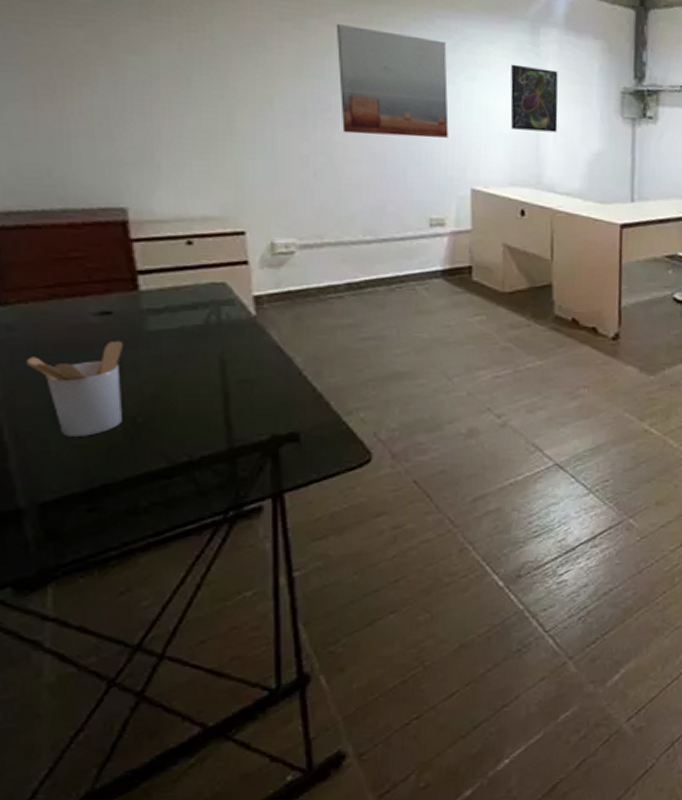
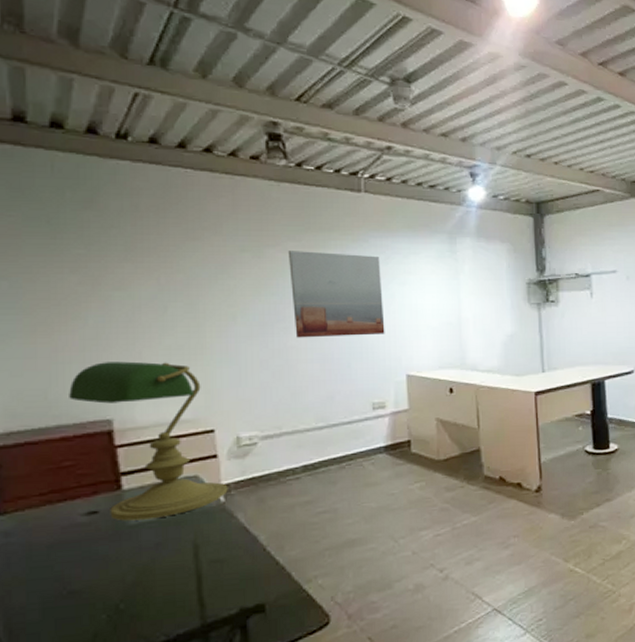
utensil holder: present [25,340,124,436] -> none [20,536,108,629]
desk lamp: none [76,139,260,327] -> present [69,361,228,521]
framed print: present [510,64,558,133] -> none [434,269,476,322]

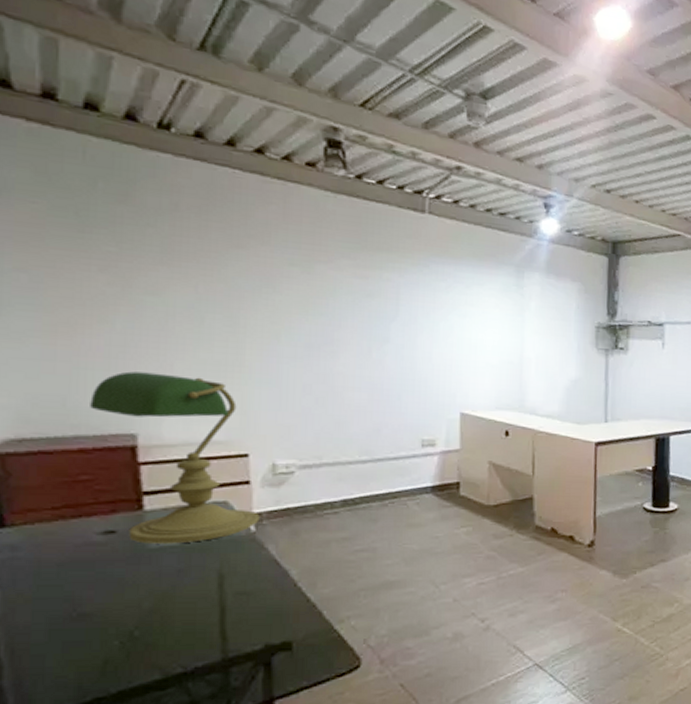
wall art: present [287,251,385,338] -> none [340,269,441,368]

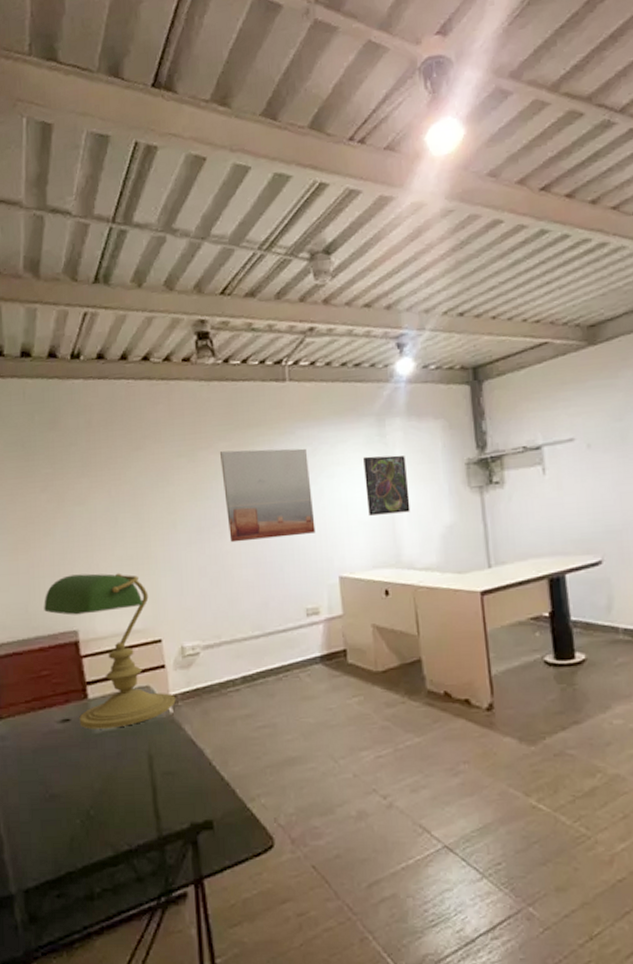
wall art: none [340,269,441,368] -> present [219,448,316,543]
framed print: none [497,303,540,362] -> present [363,455,411,516]

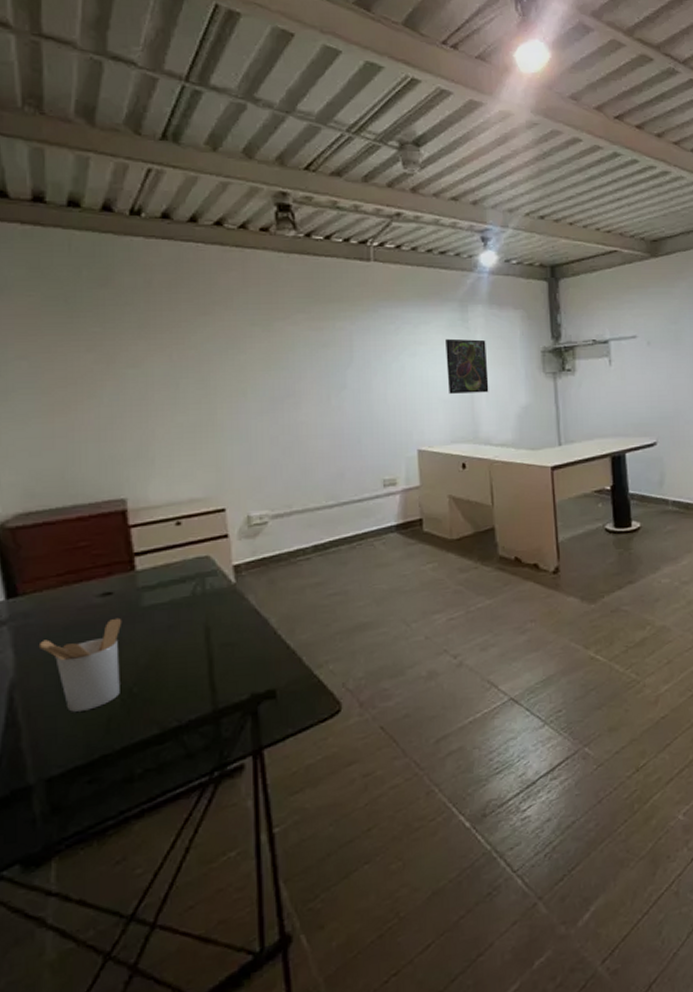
utensil holder: none [14,743,80,830] -> present [38,617,122,712]
desk lamp: present [44,573,176,729] -> none [85,439,239,603]
wall art: present [219,448,316,543] -> none [297,323,396,414]

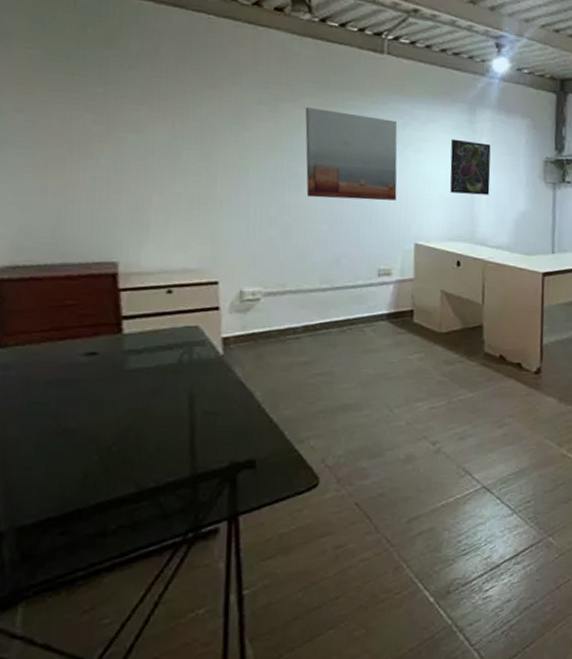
utensil holder: present [38,617,122,712] -> none [17,378,106,465]
wall art: none [297,323,396,414] -> present [305,107,398,201]

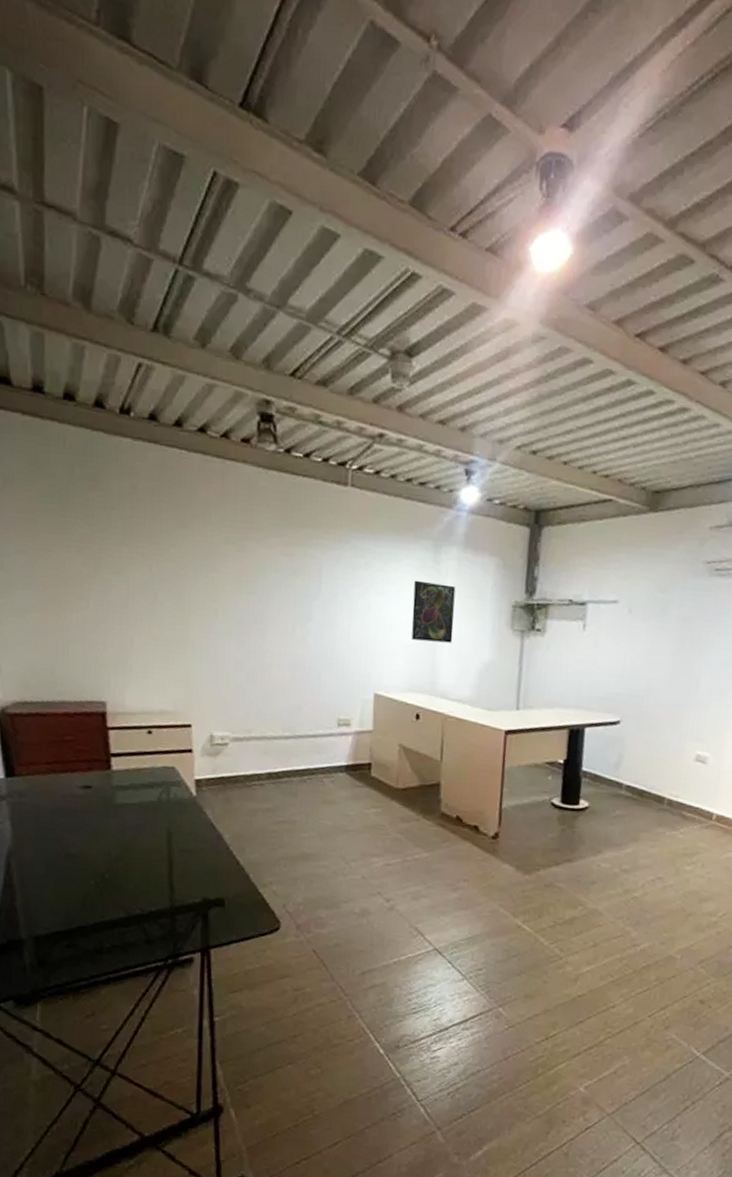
wall art: present [305,107,398,201] -> none [270,546,360,647]

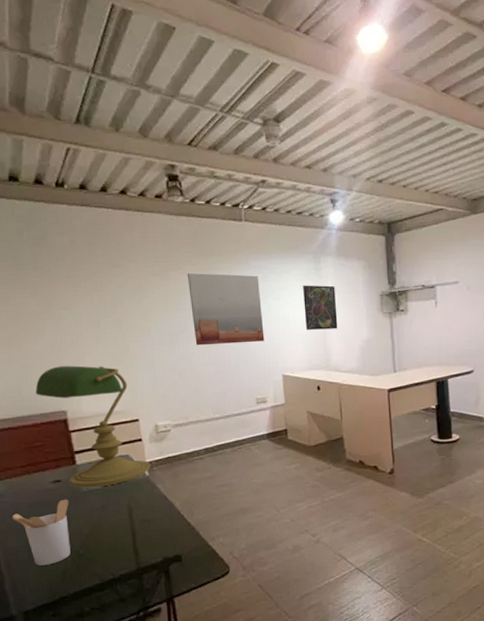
utensil holder: none [30,810,99,886] -> present [12,499,71,566]
desk lamp: none [72,645,200,802] -> present [35,365,151,488]
wall art: none [270,546,360,647] -> present [187,273,265,346]

